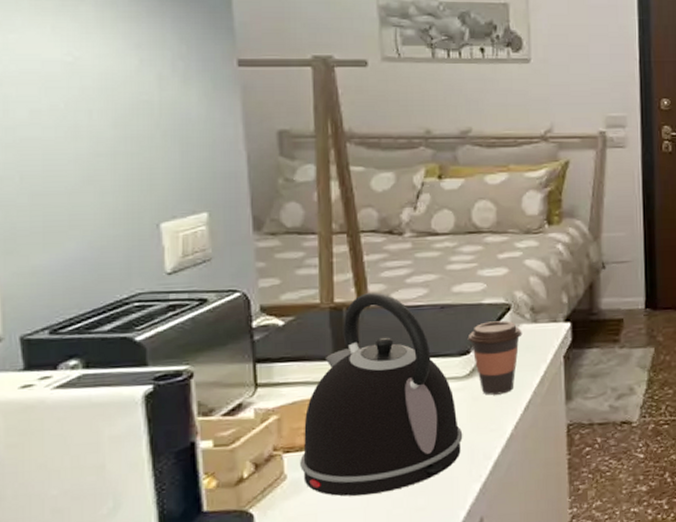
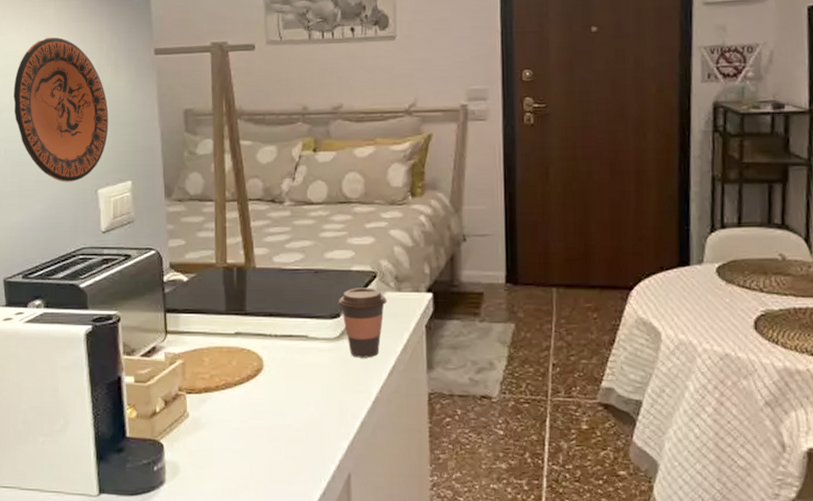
decorative plate: none [33,38,175,215] -> present [13,37,109,182]
kettle: present [300,292,463,497] -> none [199,256,334,440]

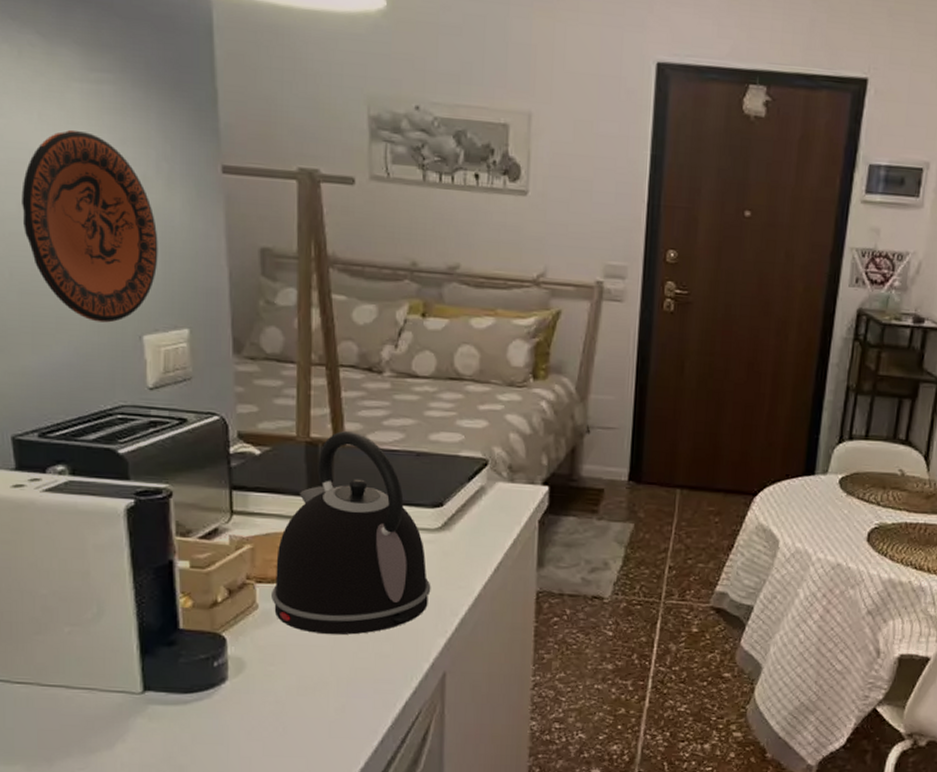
kettle: none [199,256,334,440] -> present [272,431,431,635]
coffee cup: present [338,288,387,358] -> none [441,475,498,552]

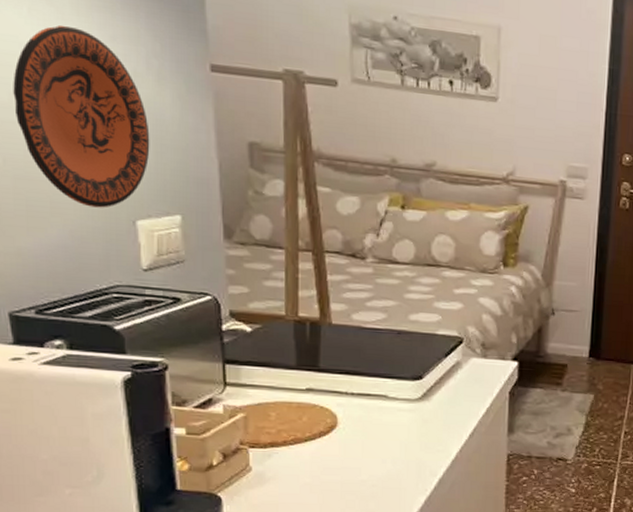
kettle: present [272,431,431,635] -> none [264,311,412,494]

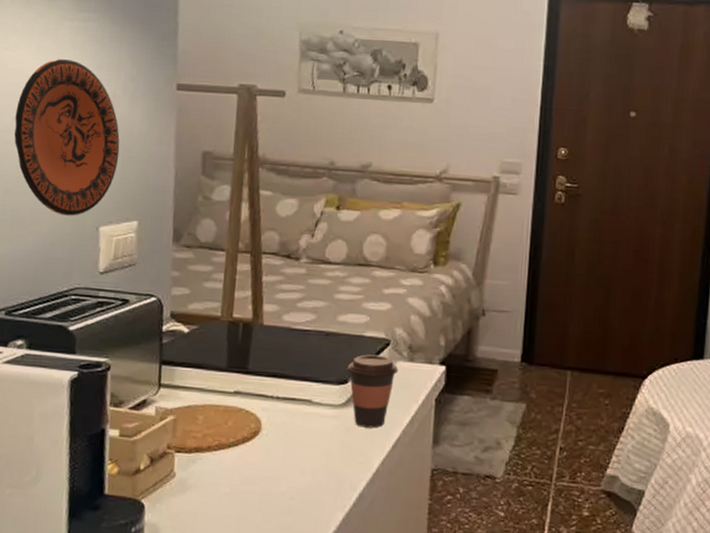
coffee cup: none [421,351,472,420] -> present [346,354,398,428]

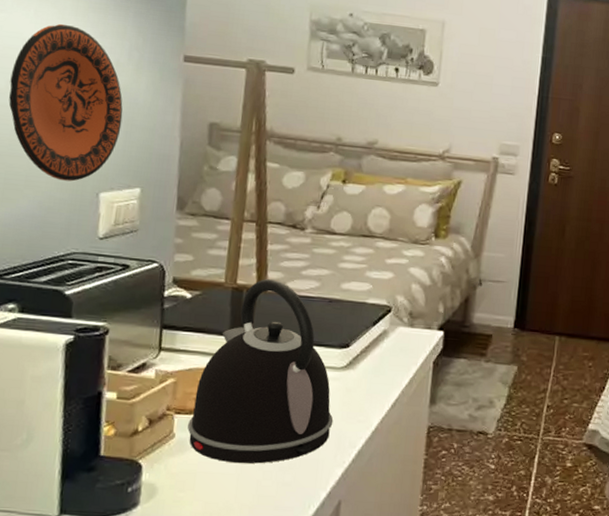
kettle: none [188,312,333,506] -> present [187,279,334,464]
coffee cup: present [346,354,398,428] -> none [349,320,399,389]

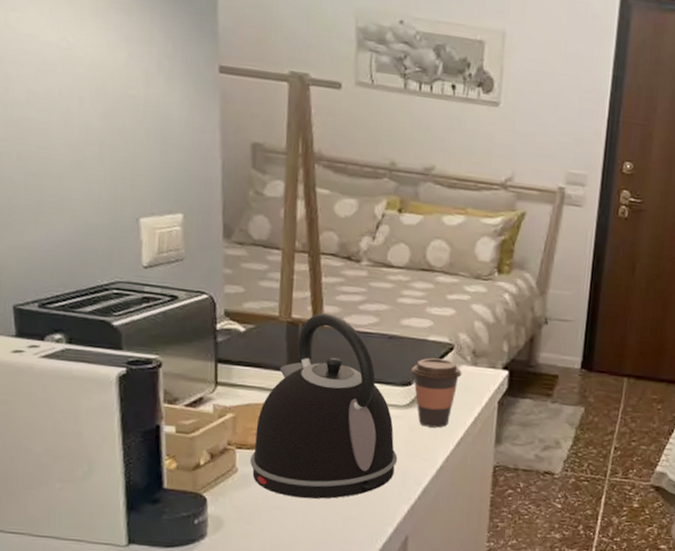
decorative plate: present [9,23,123,182] -> none [31,25,157,205]
coffee cup: none [349,320,399,389] -> present [410,358,462,428]

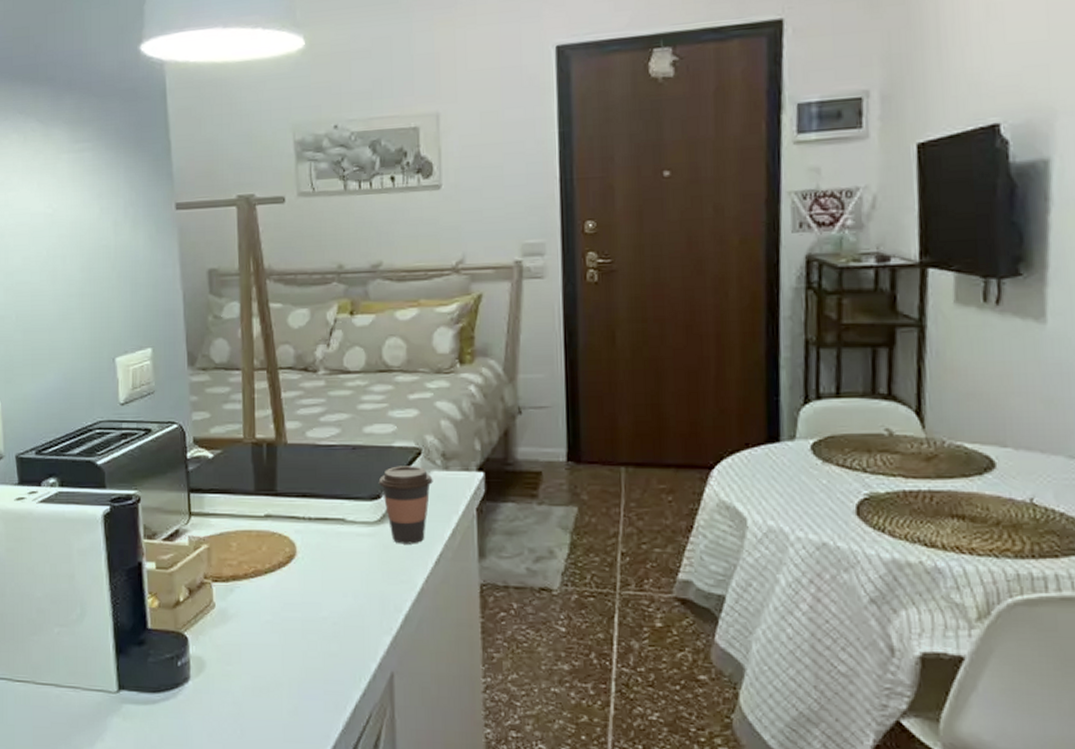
kettle: present [250,313,398,499] -> none [226,430,374,634]

